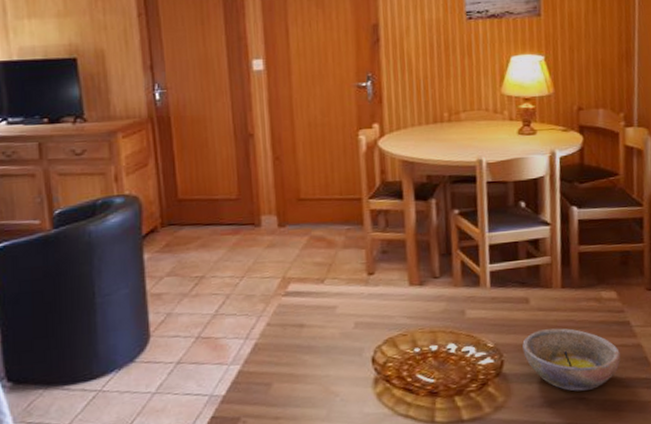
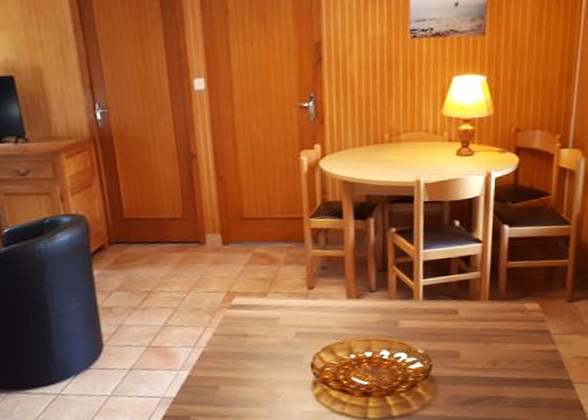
bowl: present [522,328,621,392] -> none [450,336,538,391]

